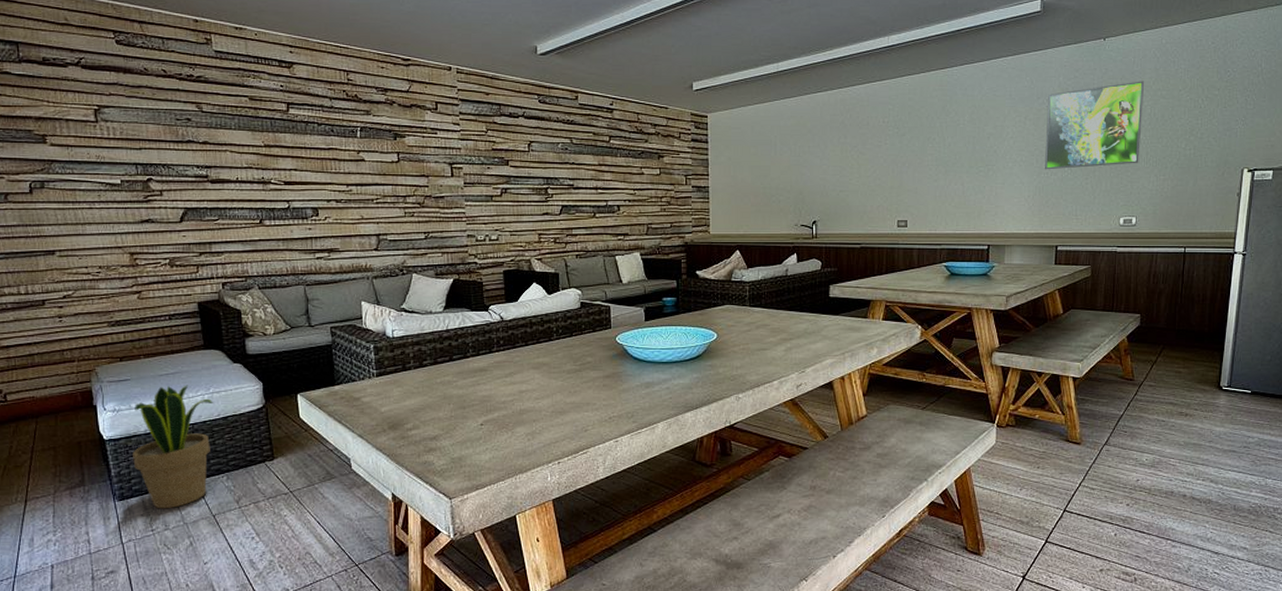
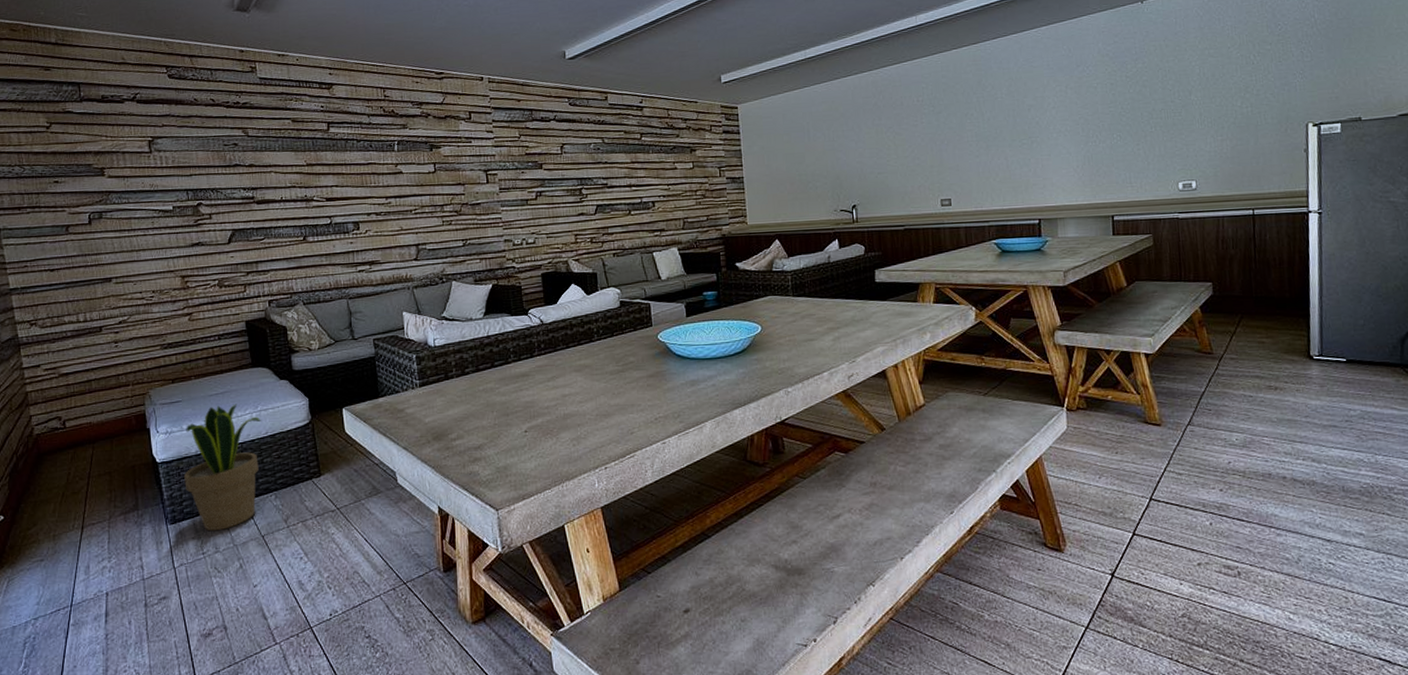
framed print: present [1045,81,1145,170] -> none [1088,41,1193,138]

